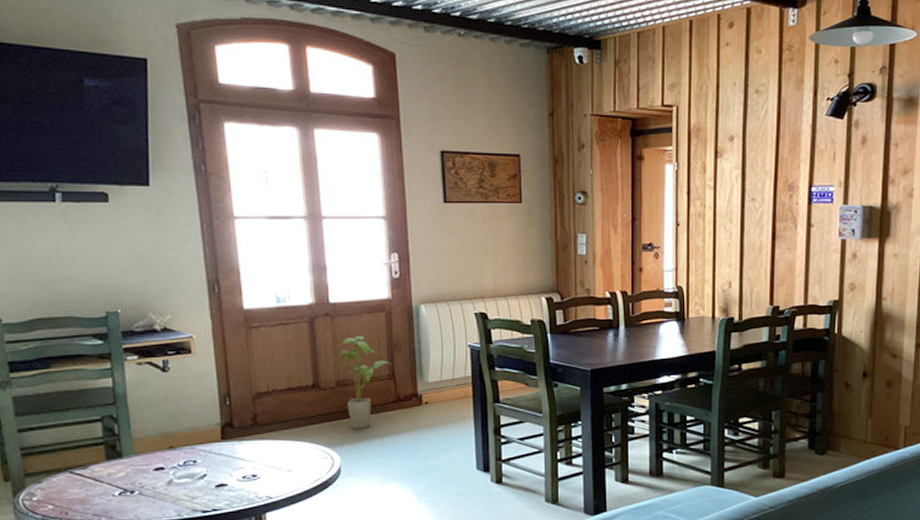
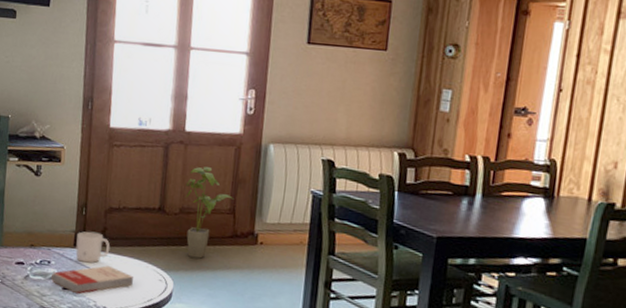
book: none [199,453,296,488] -> present [50,265,133,294]
mug: none [224,421,265,455] -> present [75,231,111,263]

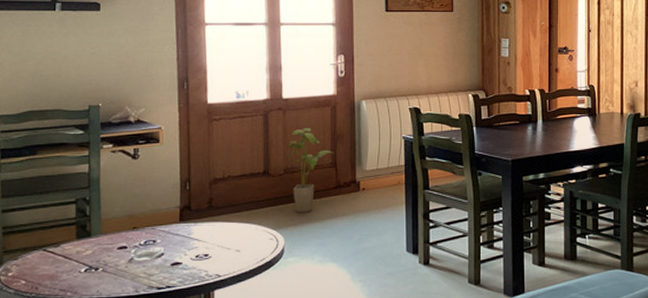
book: present [50,265,133,294] -> none [157,234,244,266]
mug: present [75,231,111,263] -> none [182,204,218,235]

